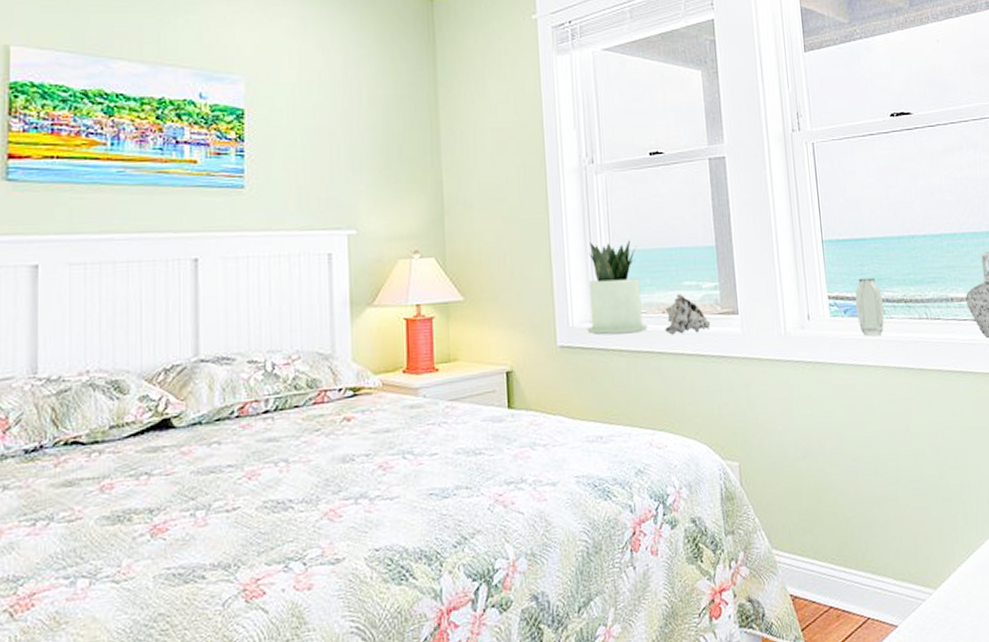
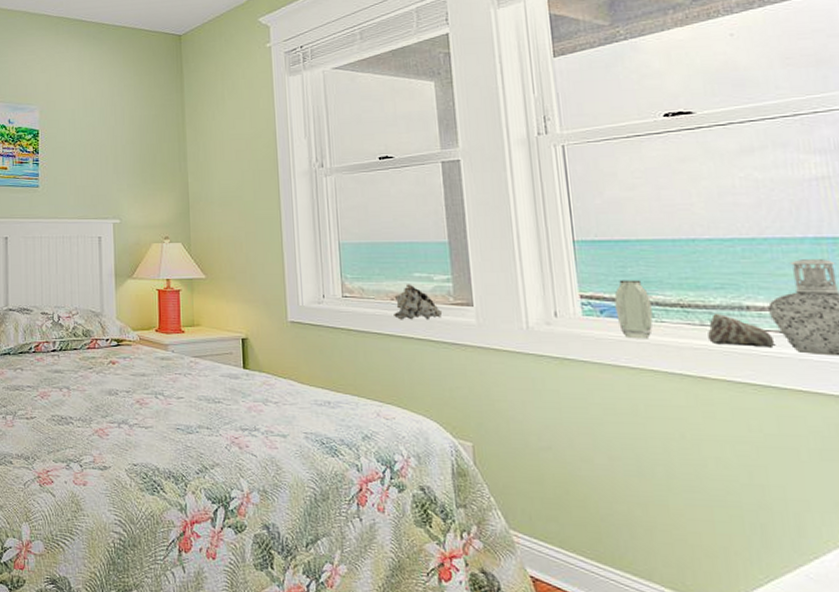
planter: present [586,240,649,336] -> none [315,234,377,316]
seashell: none [924,306,971,337] -> present [708,313,775,349]

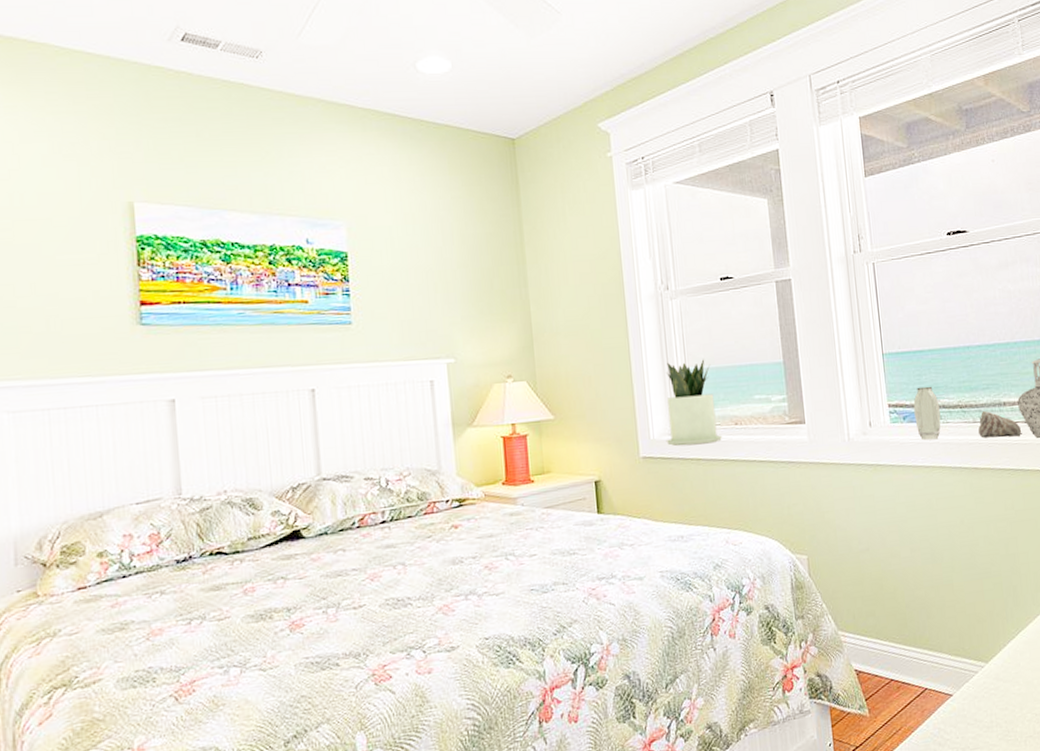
planter: none [315,234,377,316] -> present [666,359,723,447]
seashell: present [394,284,443,320] -> none [737,407,780,444]

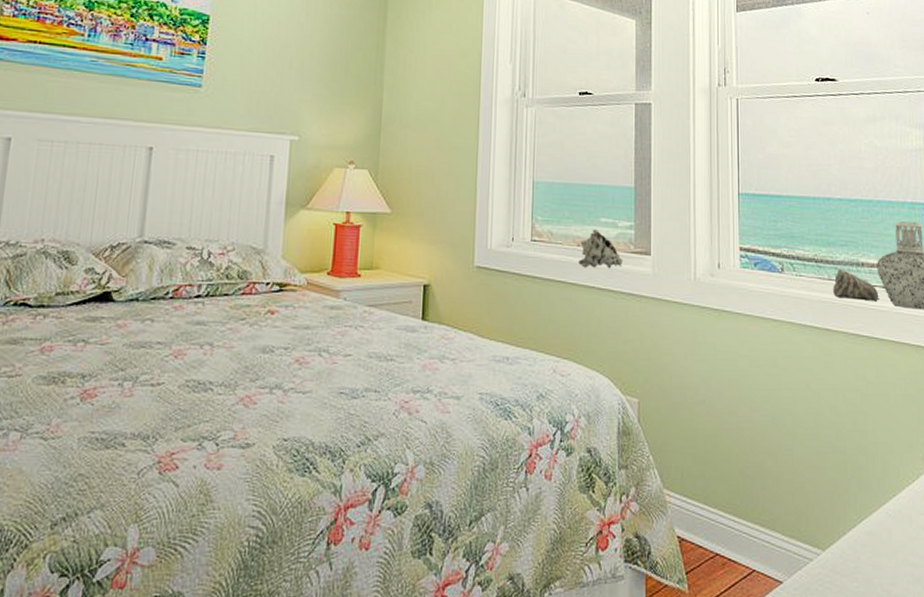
planter: present [666,359,723,447] -> none [503,170,563,262]
seashell: none [737,407,780,444] -> present [579,229,623,269]
vase: present [913,386,941,441] -> none [766,233,794,292]

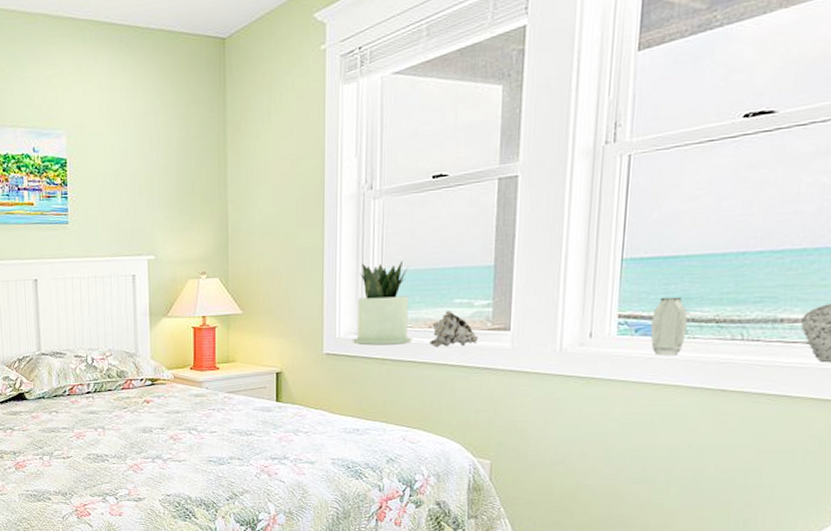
planter: none [503,170,563,262] -> present [351,261,413,346]
vase: none [766,233,794,292] -> present [650,296,688,356]
seashell: present [833,268,879,303] -> none [736,327,800,360]

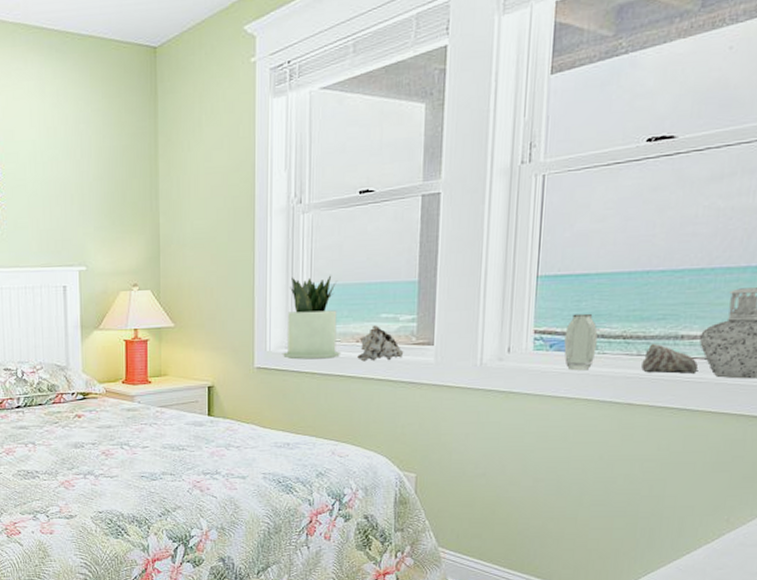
seashell: none [736,327,800,360] -> present [641,343,699,375]

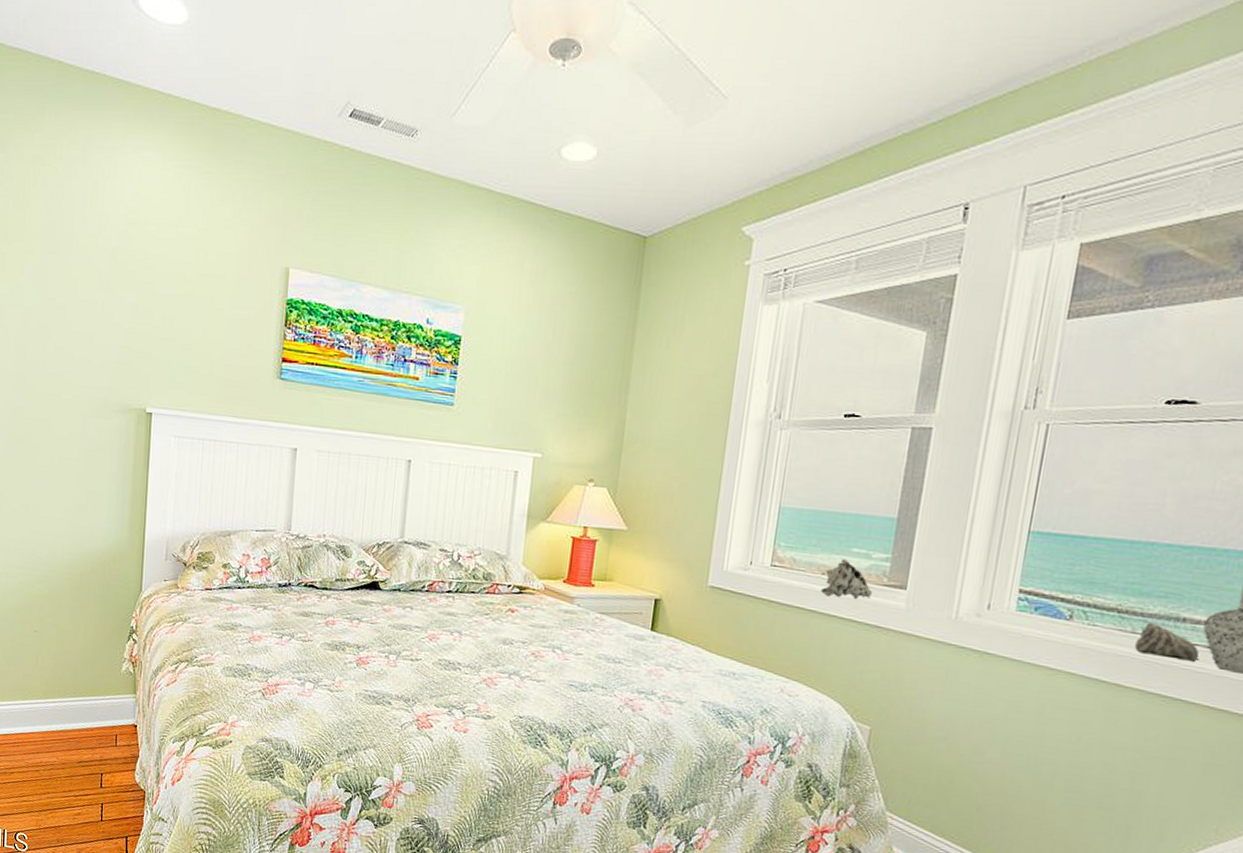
planter: present [282,275,342,360] -> none [739,495,810,588]
vase: present [564,313,598,371] -> none [1050,577,1090,642]

